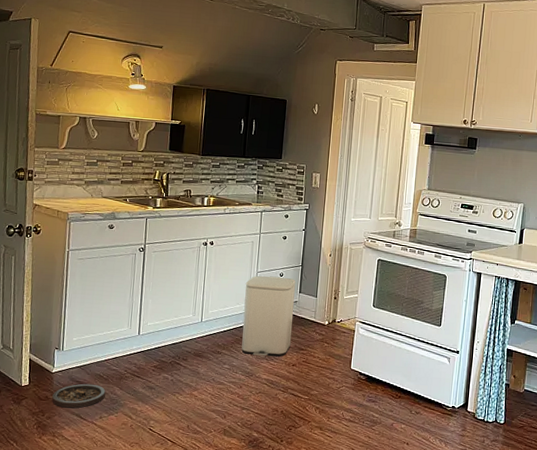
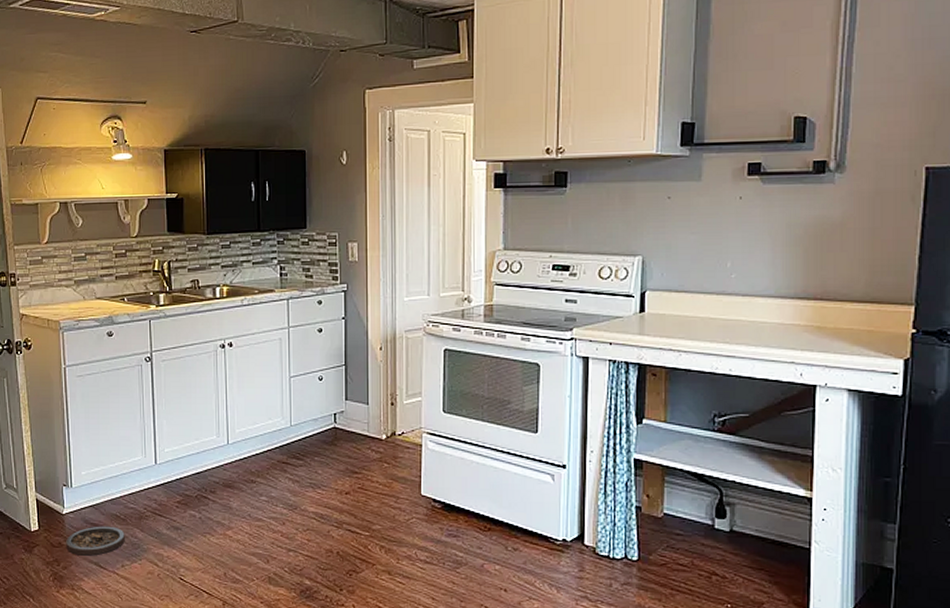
pedal bin: present [241,275,296,357] -> none [276,381,341,484]

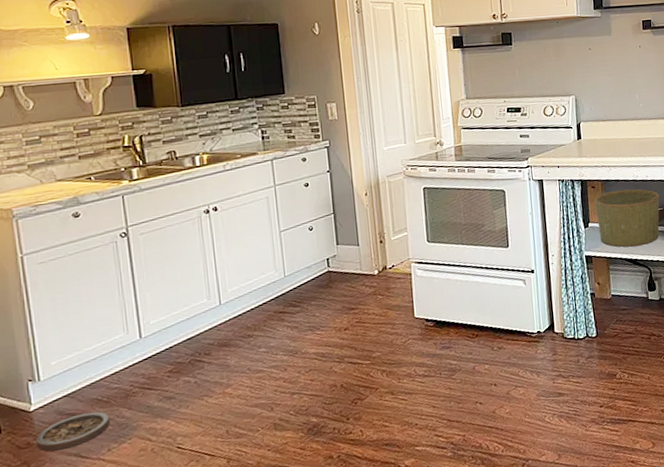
basket: none [653,382,745,458] -> present [594,189,660,248]

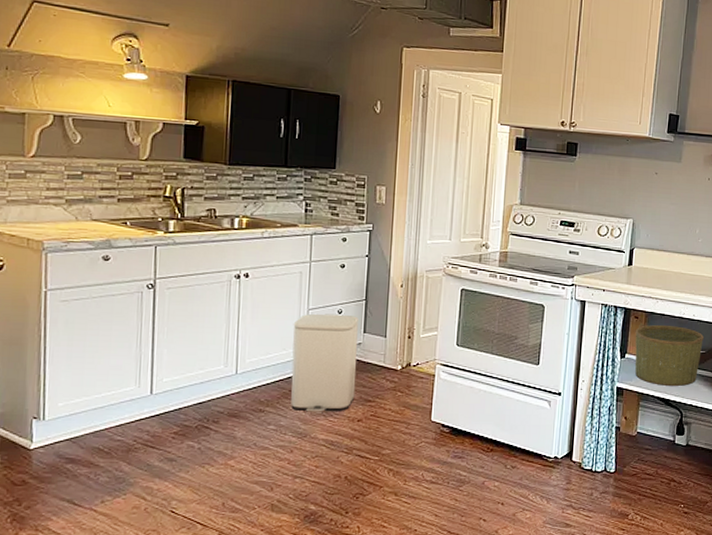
pet bowl: present [36,411,110,452] -> none [31,460,108,493]
pedal bin: none [267,230,338,330] -> present [291,313,358,412]

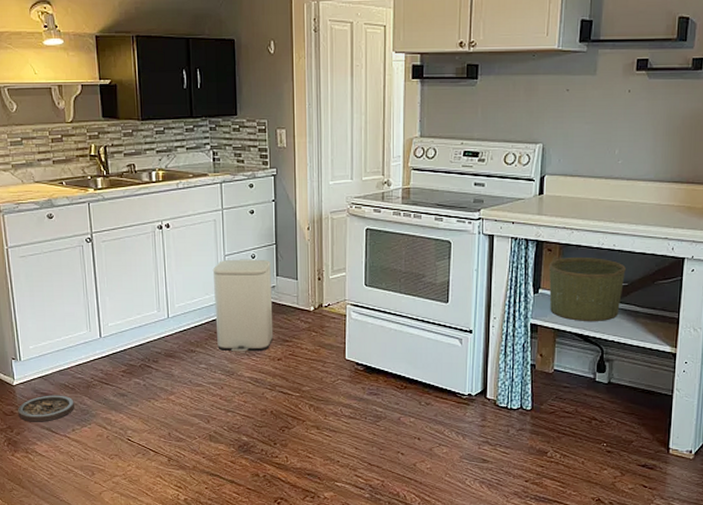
pet bowl: none [31,460,108,493] -> present [18,395,74,422]

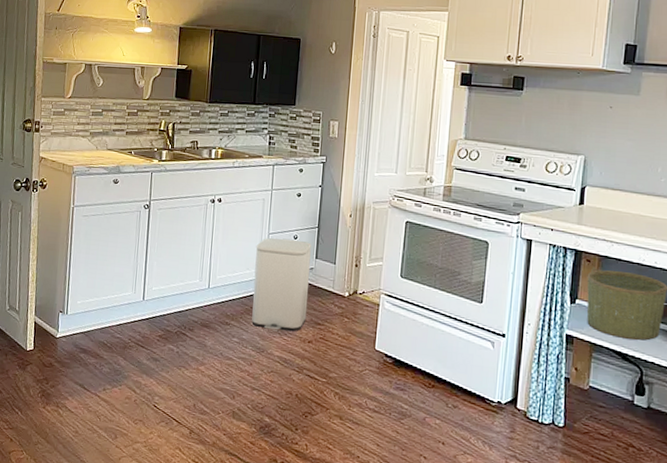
pet bowl: present [18,395,74,422] -> none [56,351,109,378]

